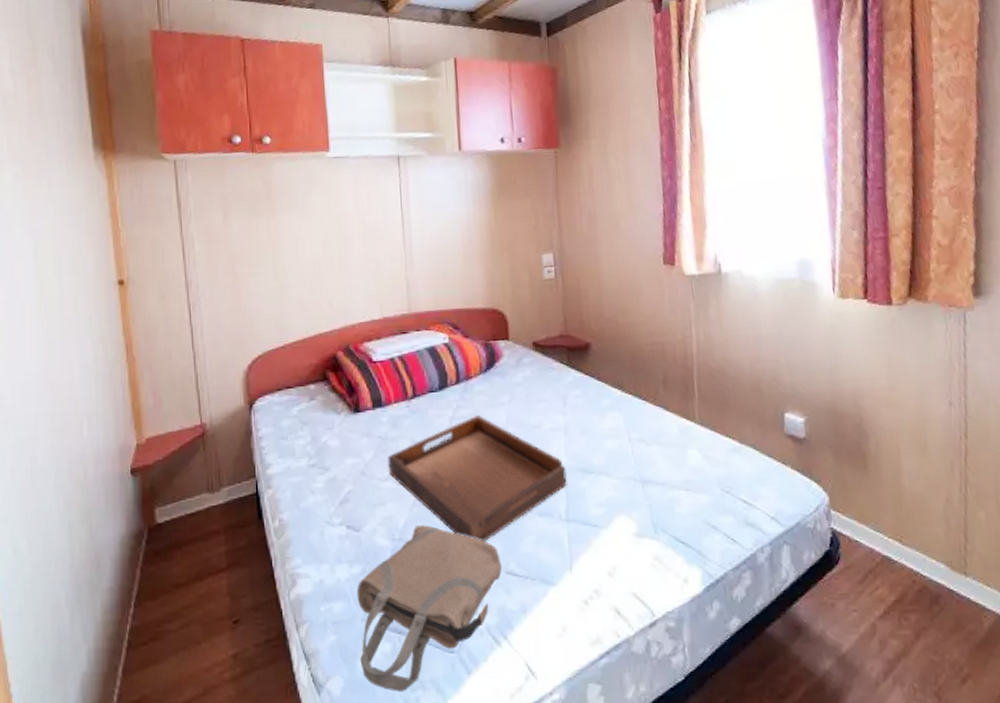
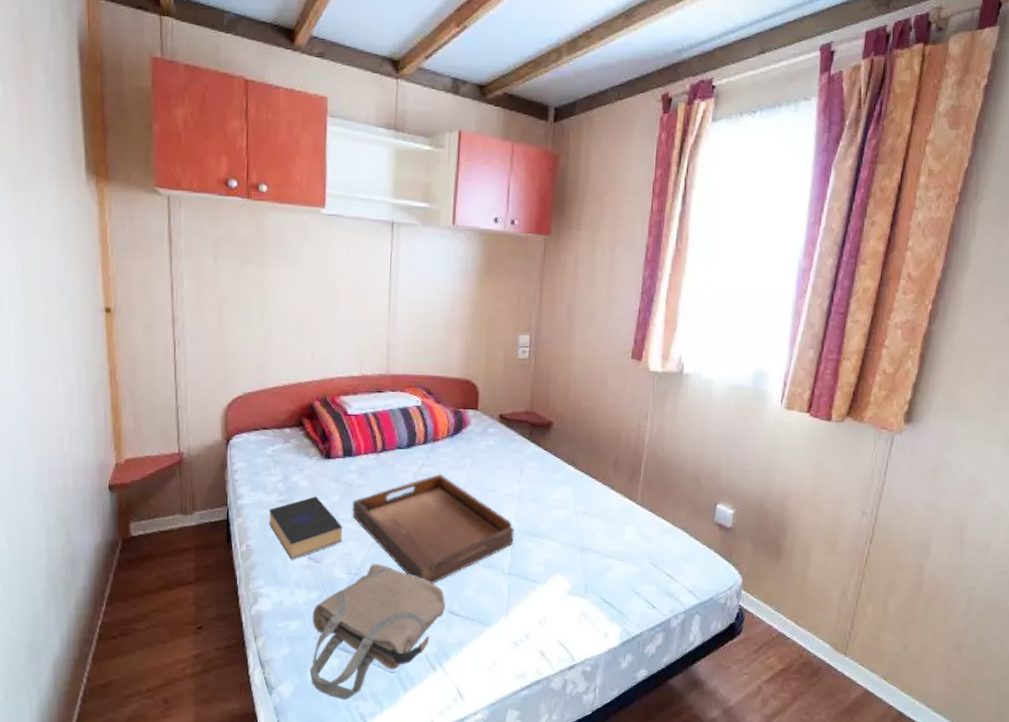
book: none [300,456,381,532] -> present [269,496,343,561]

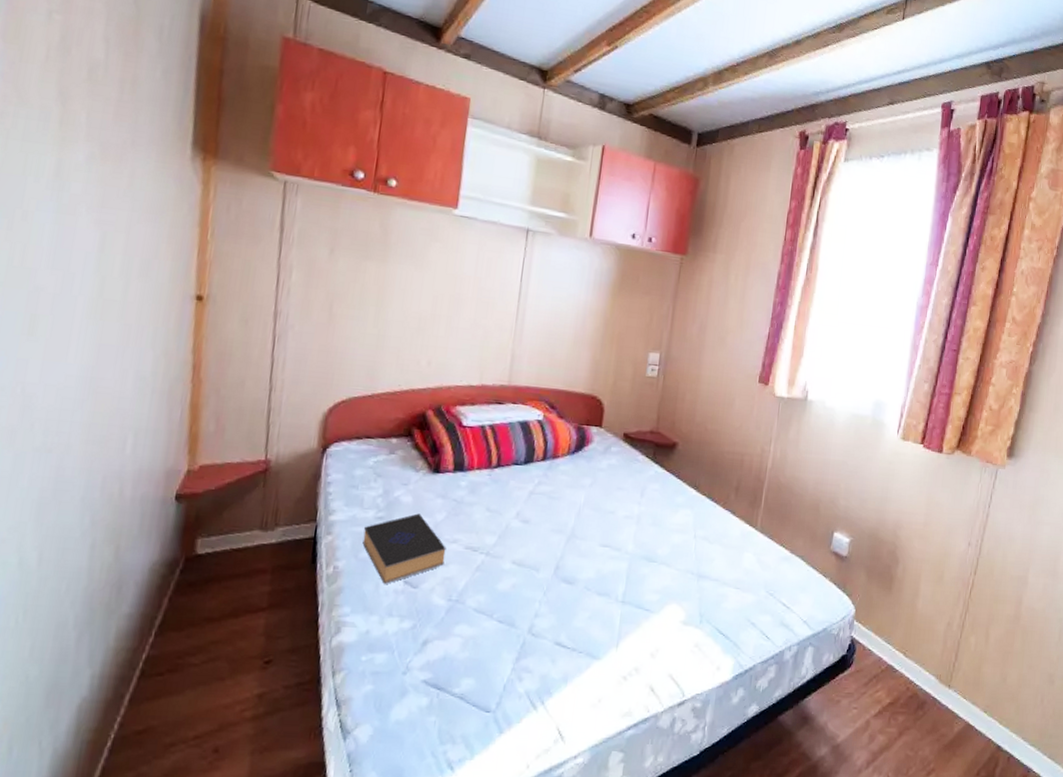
tote bag: present [310,564,446,700] -> none [393,589,553,744]
serving tray: present [352,473,514,584] -> none [458,492,631,612]

